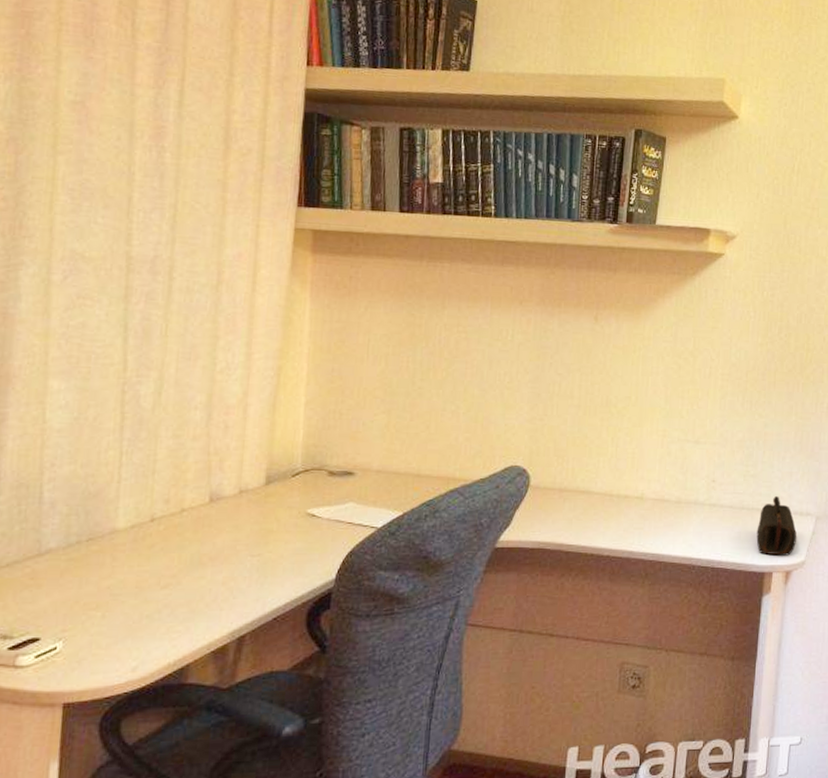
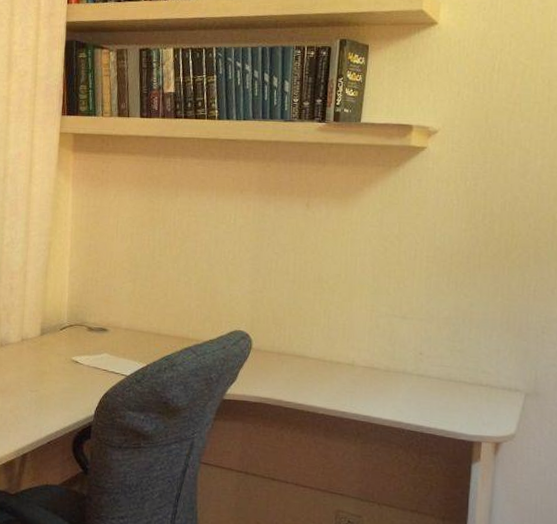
pencil case: present [756,496,797,556] -> none [464,371,505,428]

